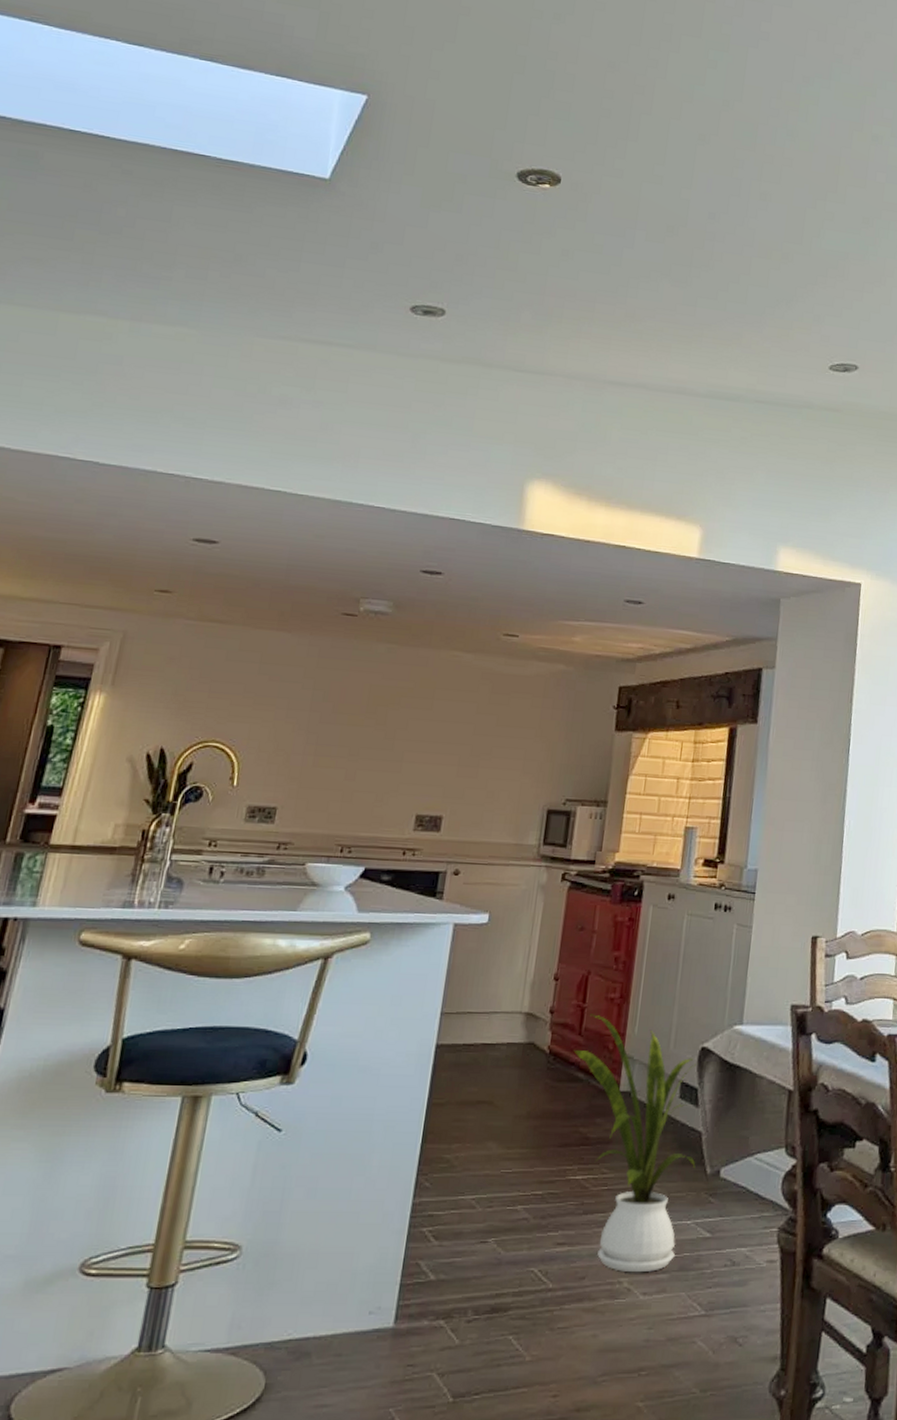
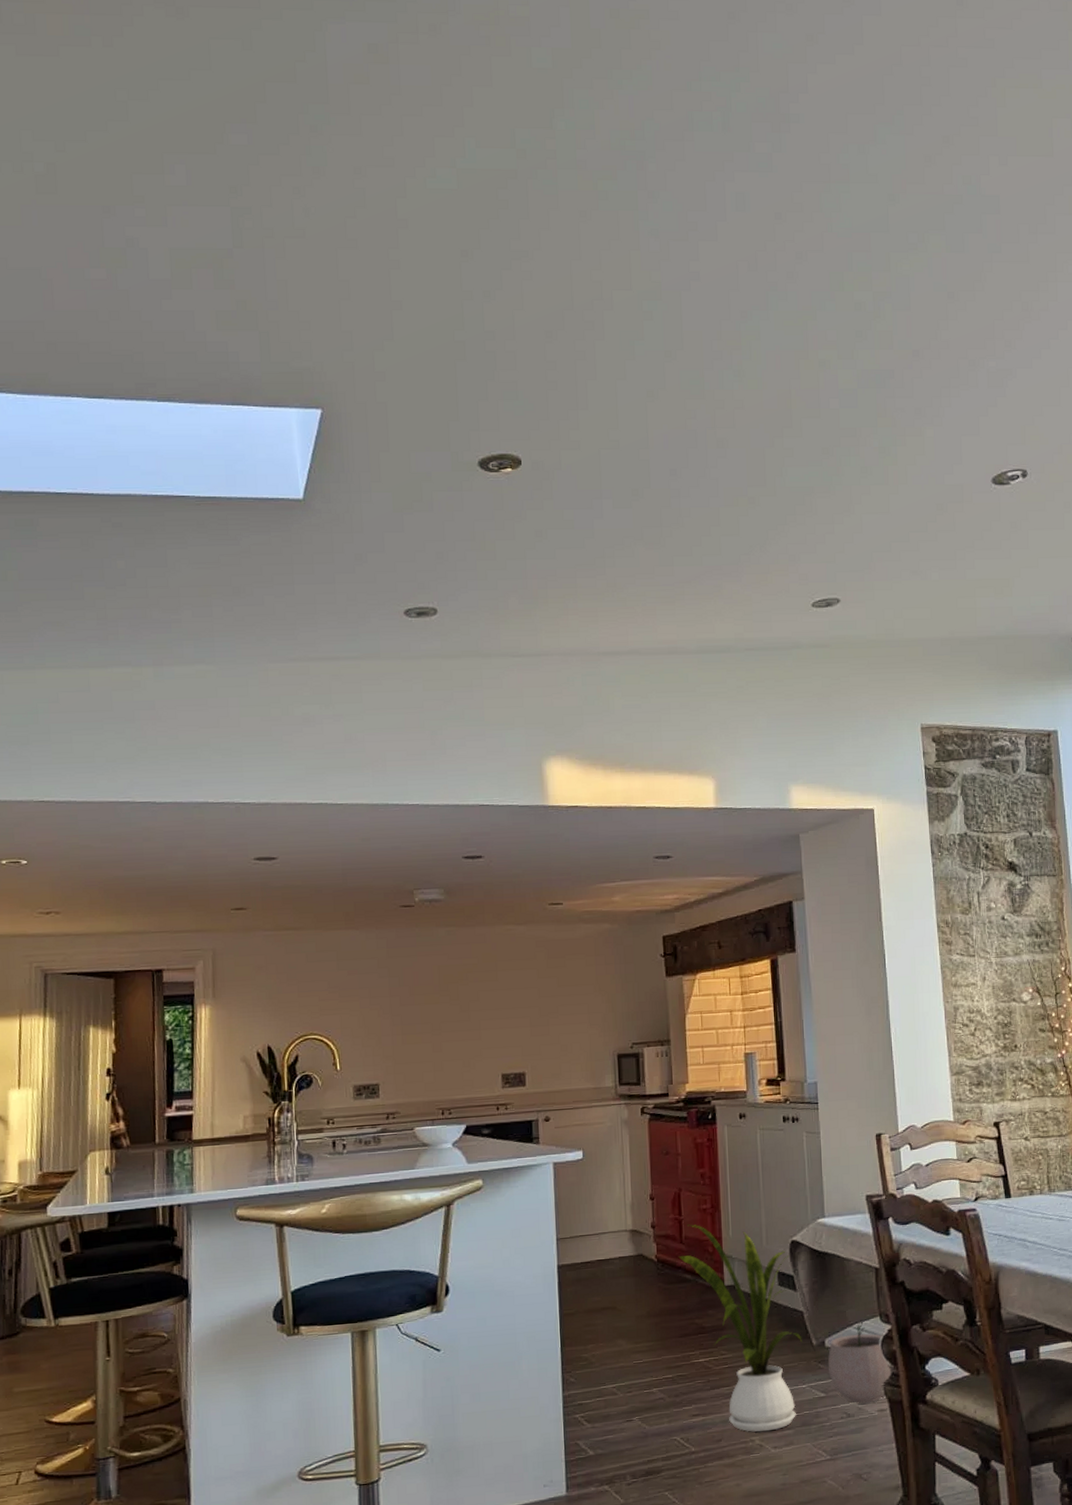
plant pot: none [718,1152,790,1251] -> present [827,1322,892,1404]

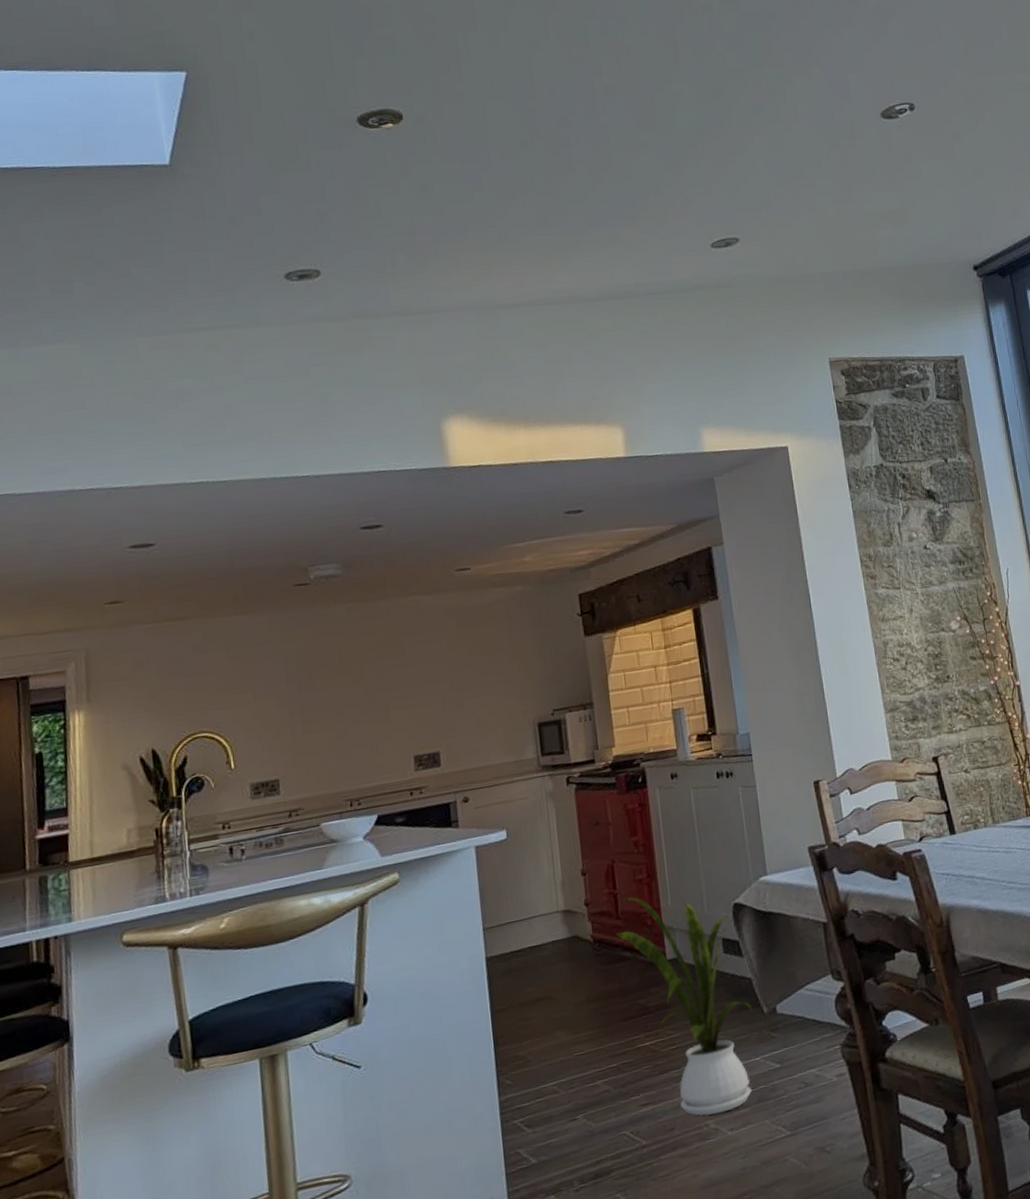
plant pot: present [827,1322,892,1404] -> none [780,982,848,1071]

